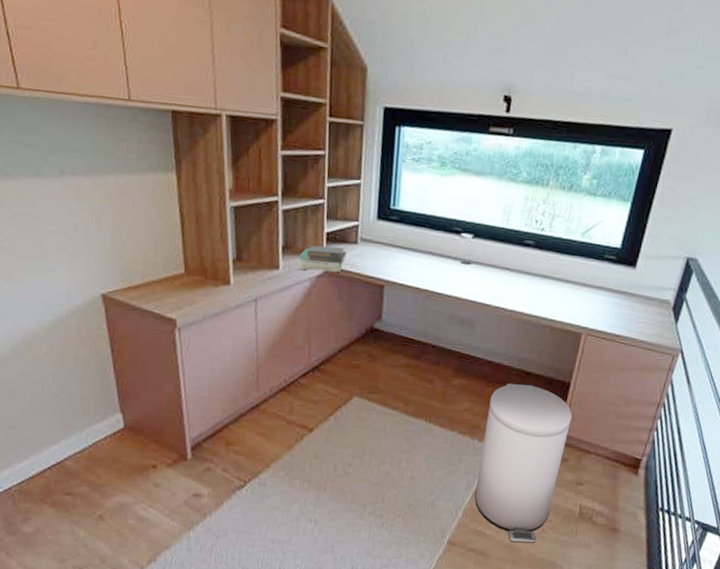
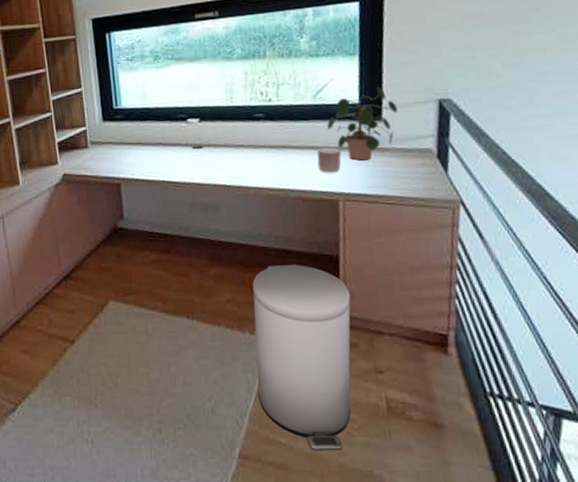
books: present [298,245,347,272] -> none [36,154,80,182]
mug: none [571,283,595,310] -> present [316,147,342,174]
potted plant: none [588,235,652,302] -> present [327,86,397,161]

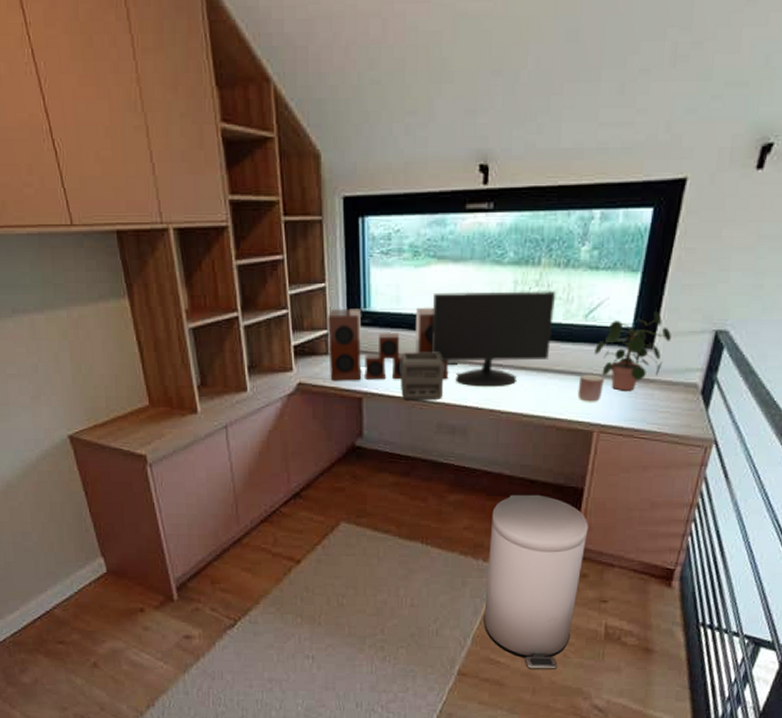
speaker: none [86,100,196,170] -> present [328,307,449,381]
desk organizer: none [152,138,193,182] -> present [401,352,443,400]
computer monitor: none [175,78,286,166] -> present [431,291,556,387]

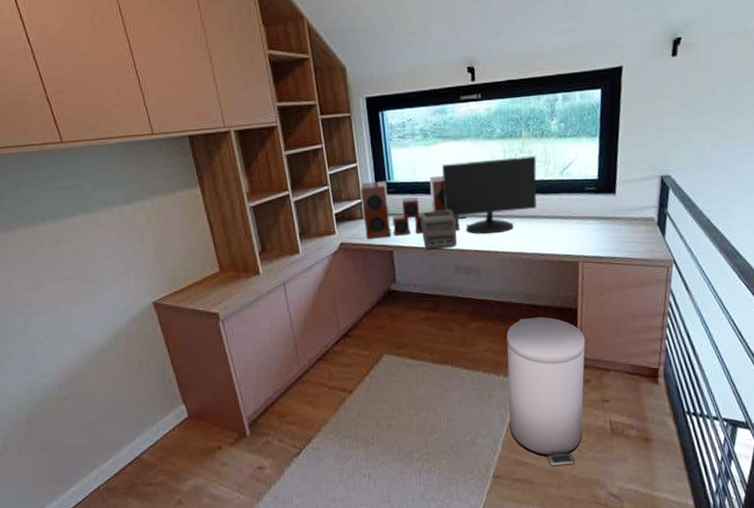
mug: present [577,374,604,403] -> none [562,217,582,240]
potted plant: present [594,310,671,391] -> none [571,164,628,228]

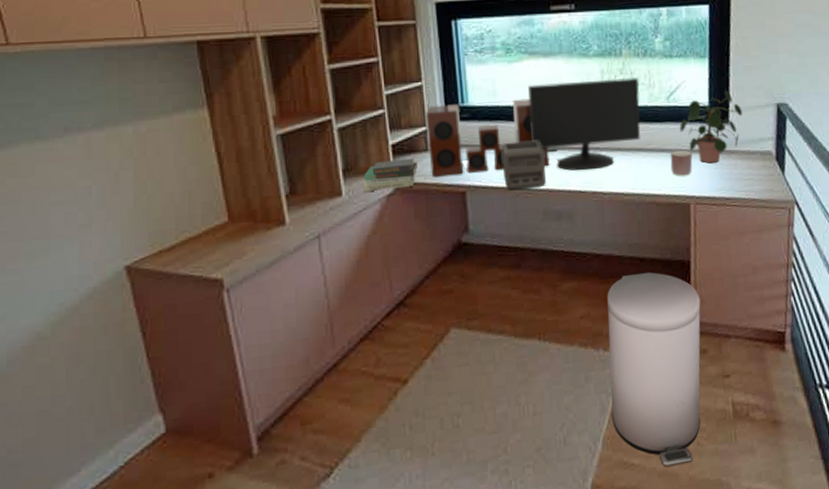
books: none [315,225,356,251] -> present [363,159,418,193]
mug: none [562,217,582,240] -> present [670,150,693,178]
potted plant: none [571,164,628,228] -> present [680,90,742,164]

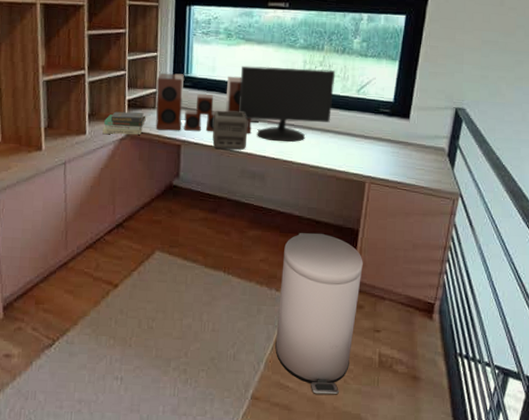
mug: present [670,150,693,178] -> none [353,135,373,160]
potted plant: present [680,90,742,164] -> none [365,90,423,151]

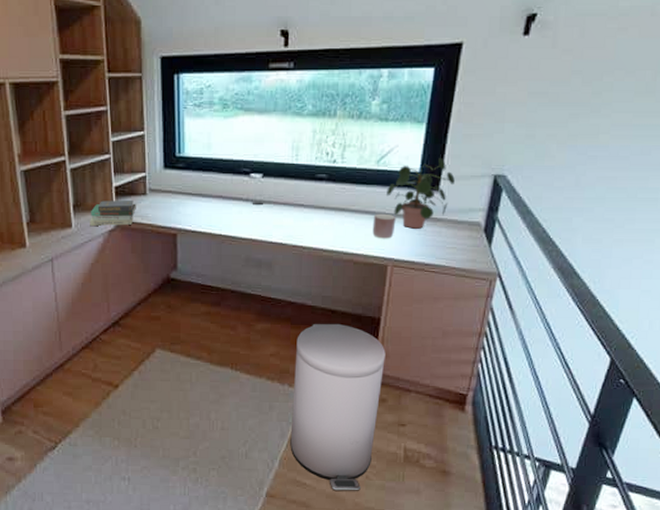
speaker: present [155,72,252,133] -> none [146,153,255,219]
desk organizer: present [212,110,248,150] -> none [212,193,250,236]
computer monitor: present [238,65,336,142] -> none [239,139,351,225]
mug: none [353,135,373,160] -> present [372,213,396,240]
potted plant: none [365,90,423,151] -> present [386,157,455,229]

